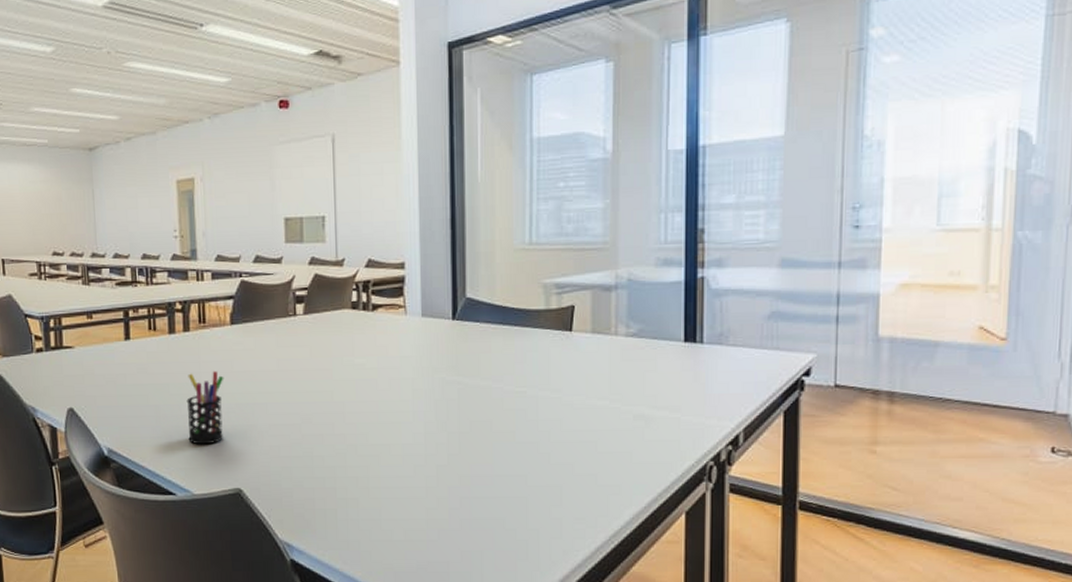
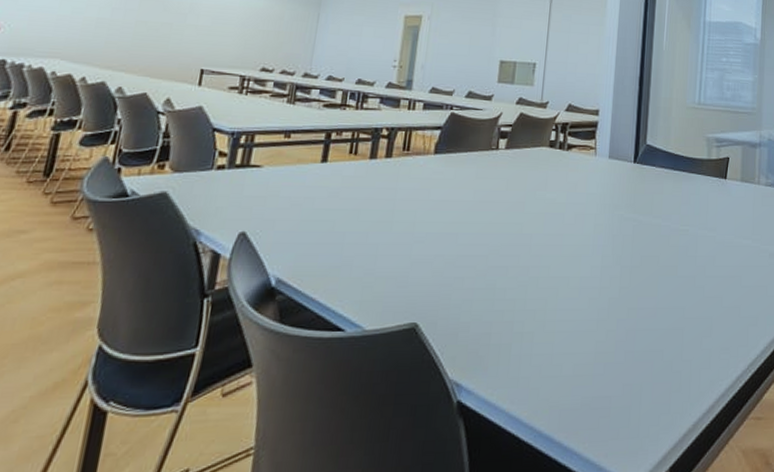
pen holder: present [186,371,224,445] -> none [370,199,419,276]

